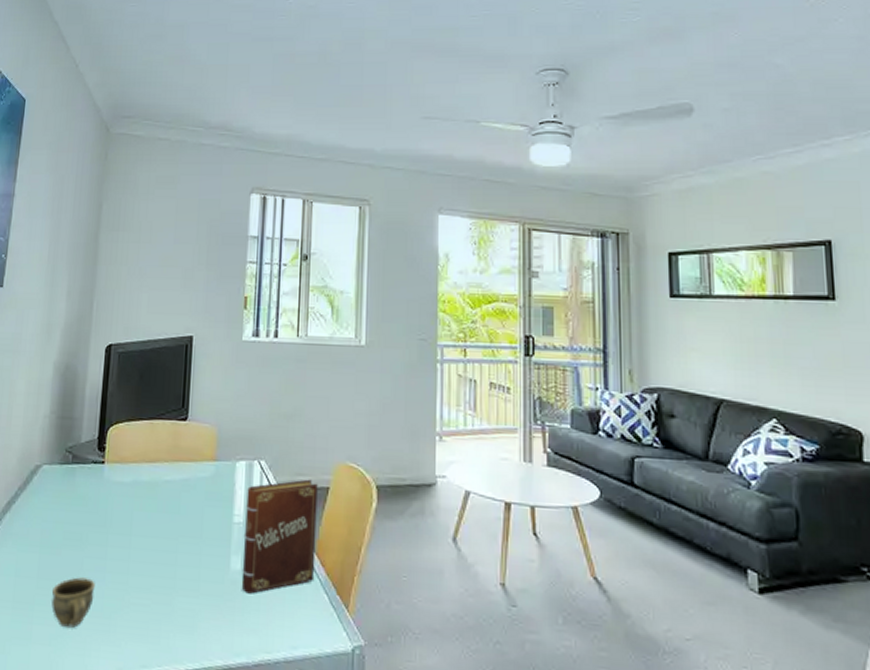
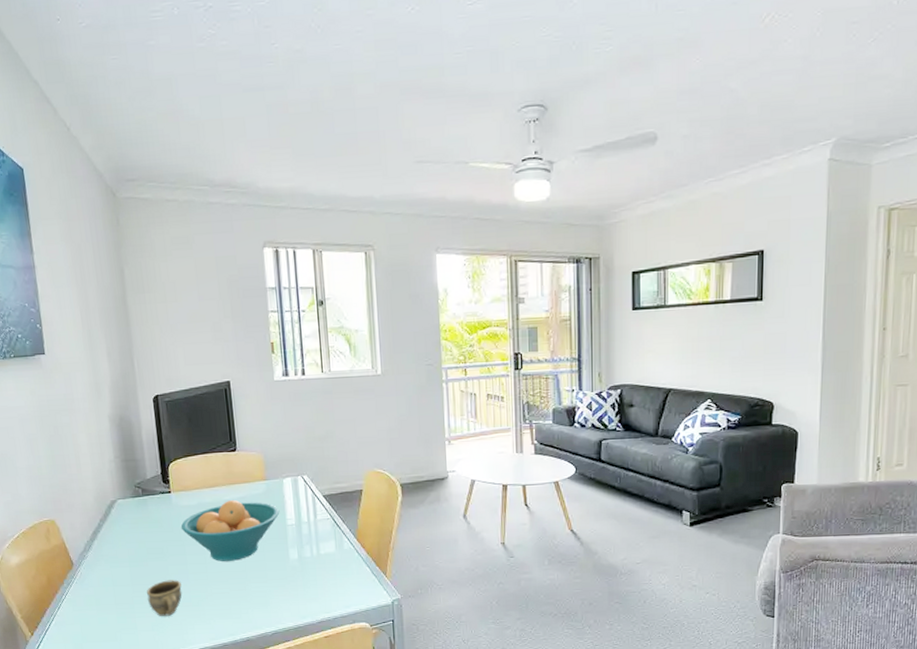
fruit bowl: none [107,480,227,563] -> present [180,499,280,561]
book: present [241,479,318,594] -> none [295,485,358,575]

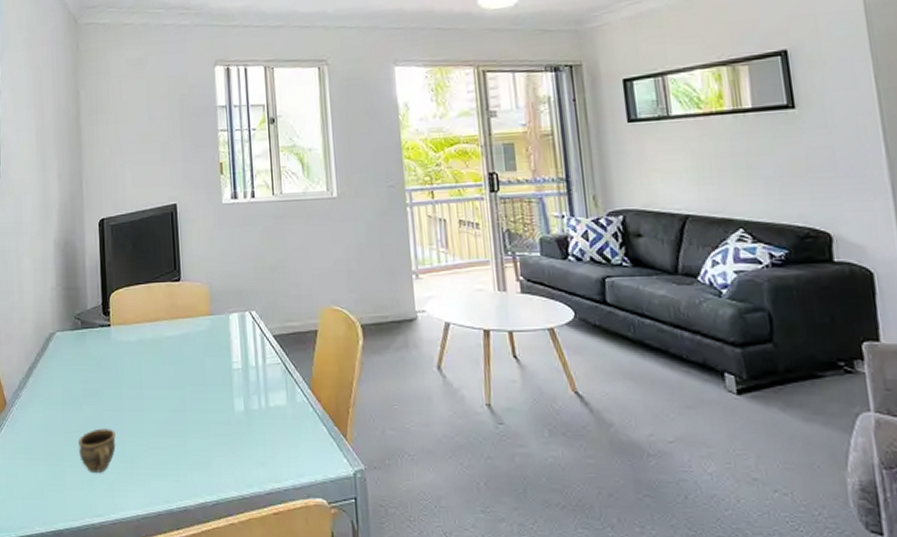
fruit bowl: present [180,499,280,561] -> none [118,336,225,409]

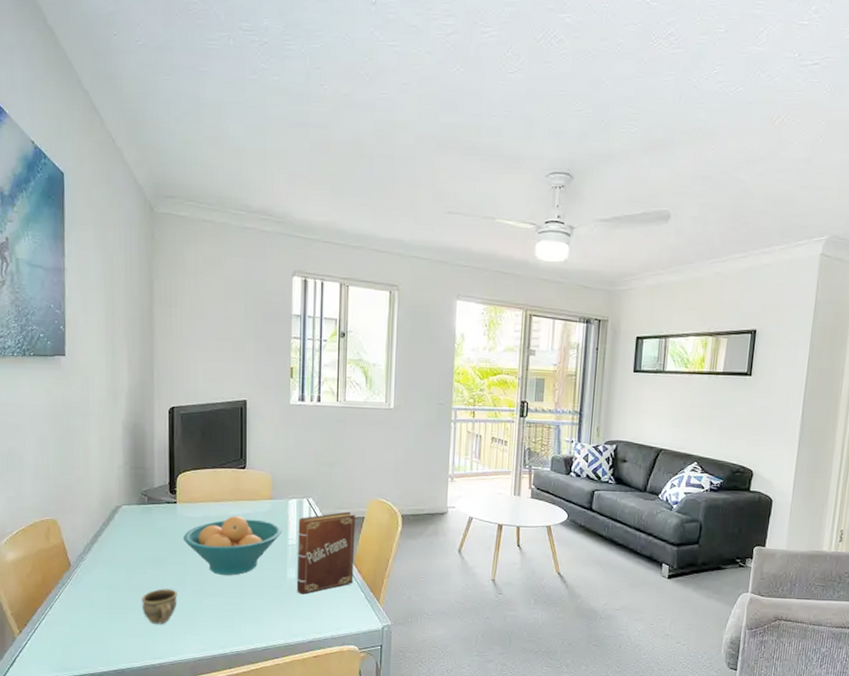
fruit bowl: none [118,336,225,409] -> present [183,515,282,575]
book: none [242,324,313,431] -> present [296,511,355,595]

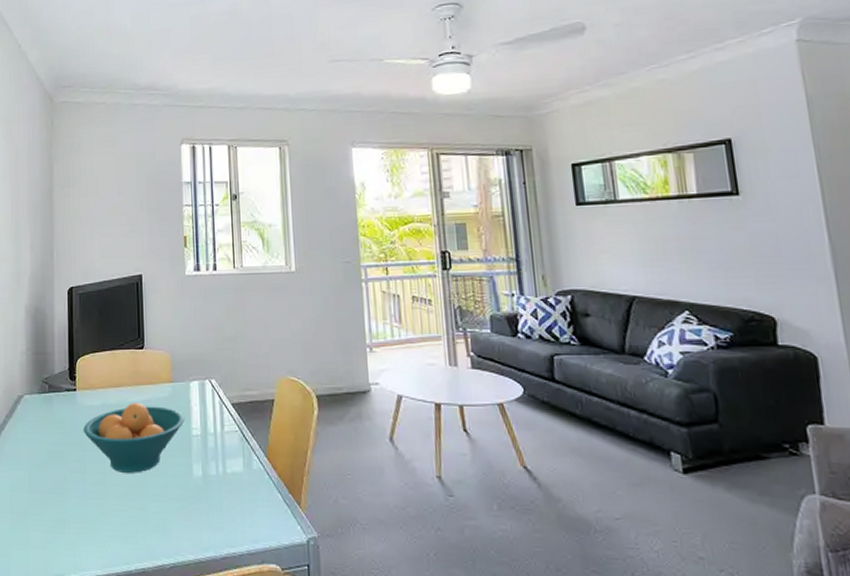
cup: present [142,588,177,624] -> none [43,489,78,533]
book: present [296,511,355,595] -> none [202,393,268,497]

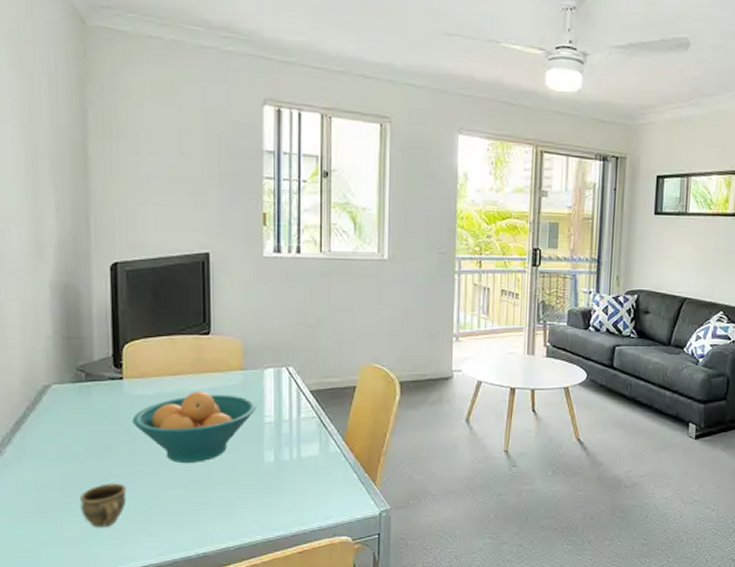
cup: none [43,489,78,533] -> present [80,483,127,527]

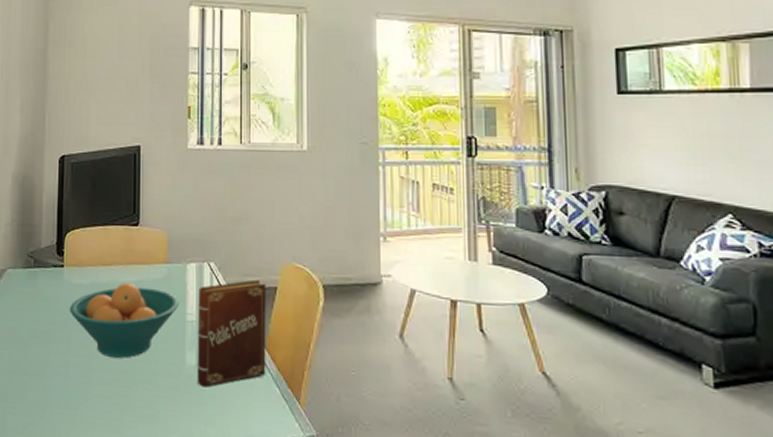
cup: present [80,483,127,527] -> none [23,371,61,418]
book: none [275,380,345,480] -> present [197,279,266,388]

